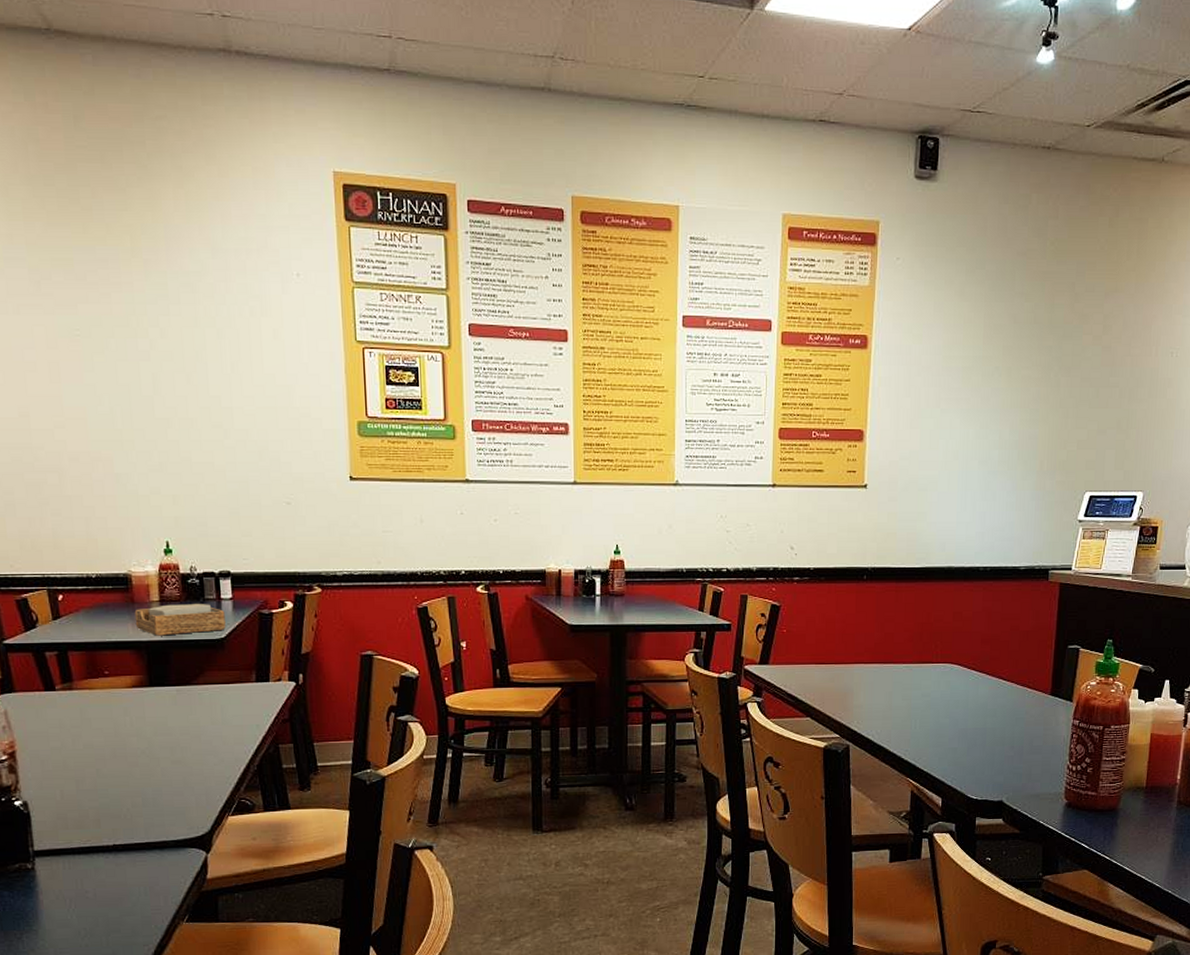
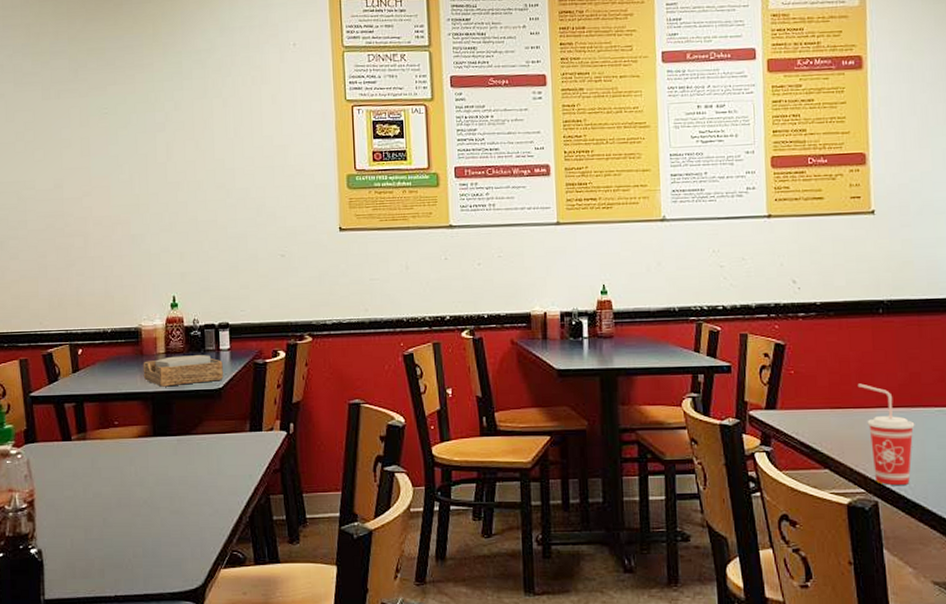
beverage cup: none [840,642,886,731] -> present [857,383,915,485]

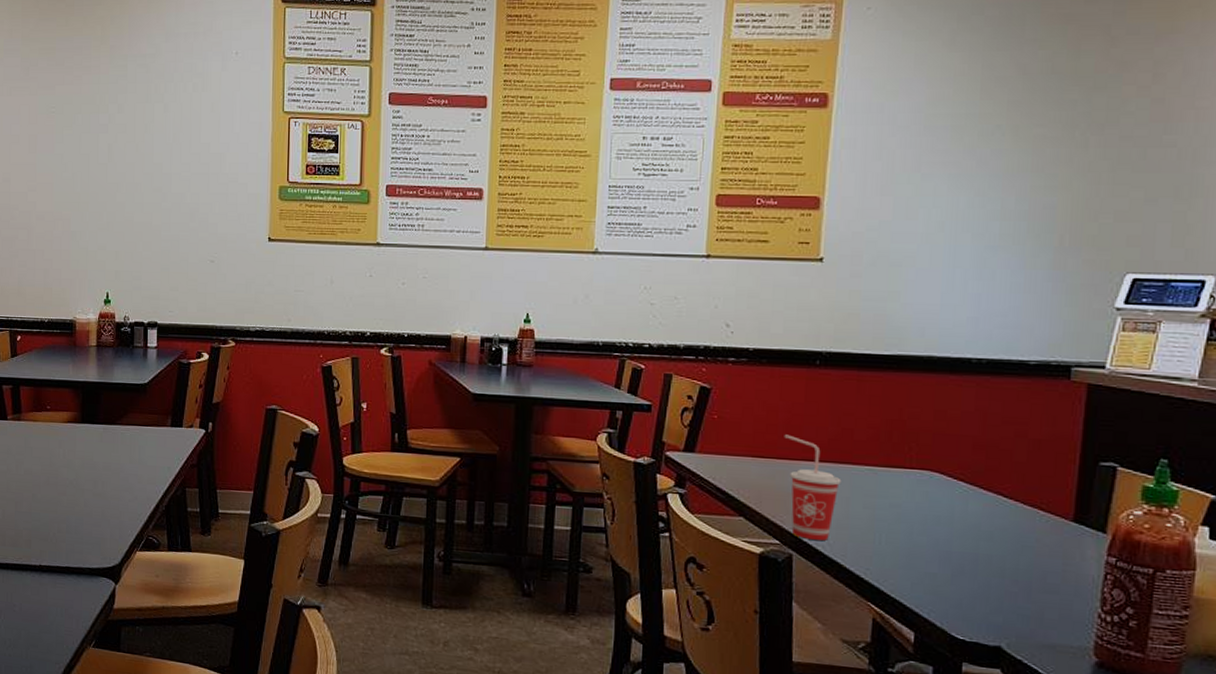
napkin holder: present [143,355,223,387] -> none [75,349,149,378]

